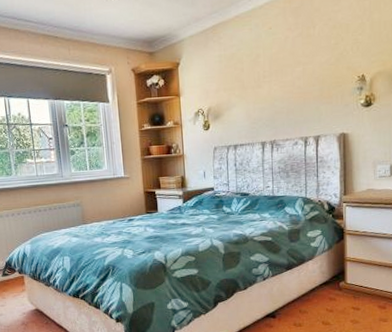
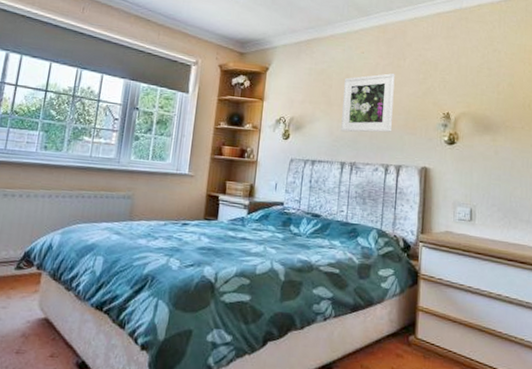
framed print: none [254,45,307,113] -> present [341,73,395,133]

